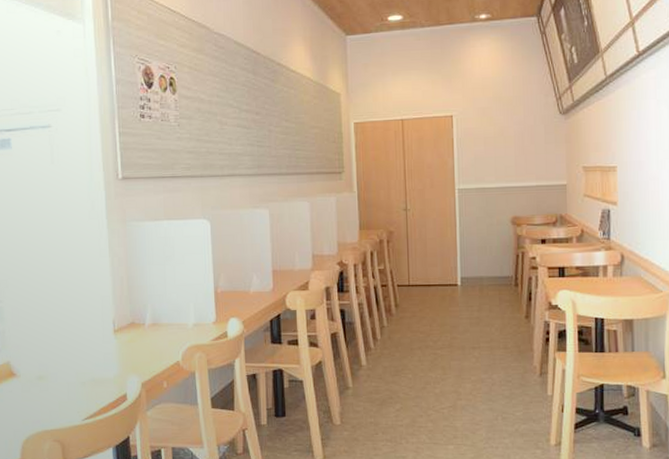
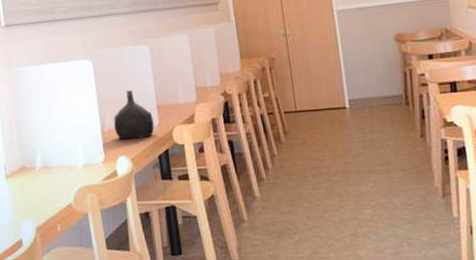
water jug: none [227,252,268,302] -> present [113,89,155,140]

